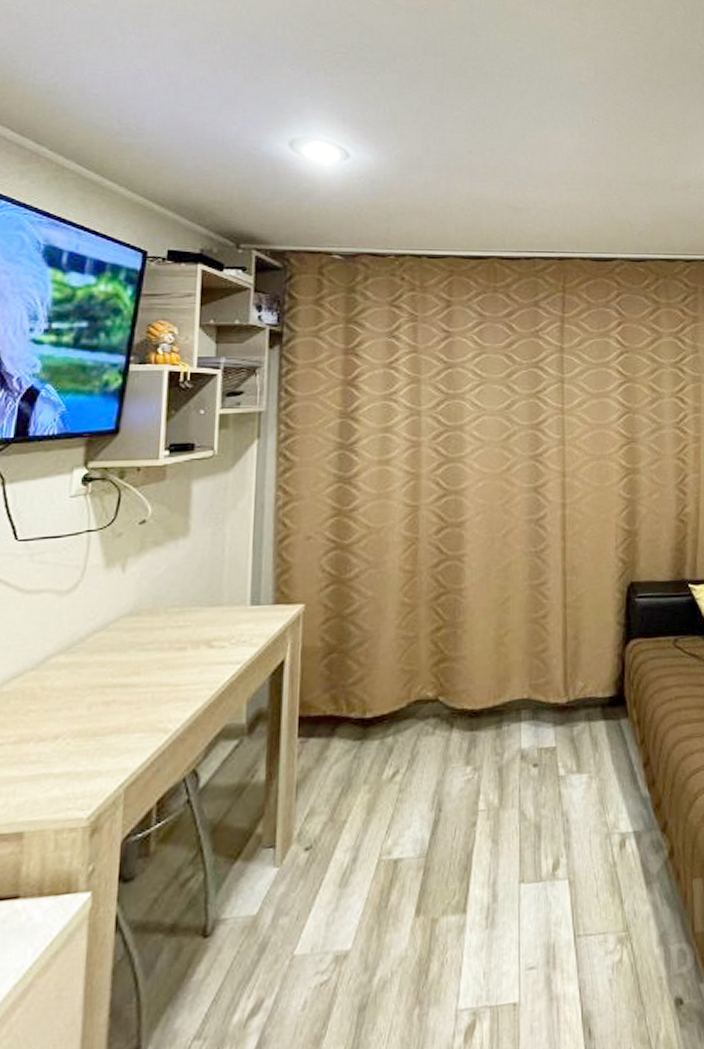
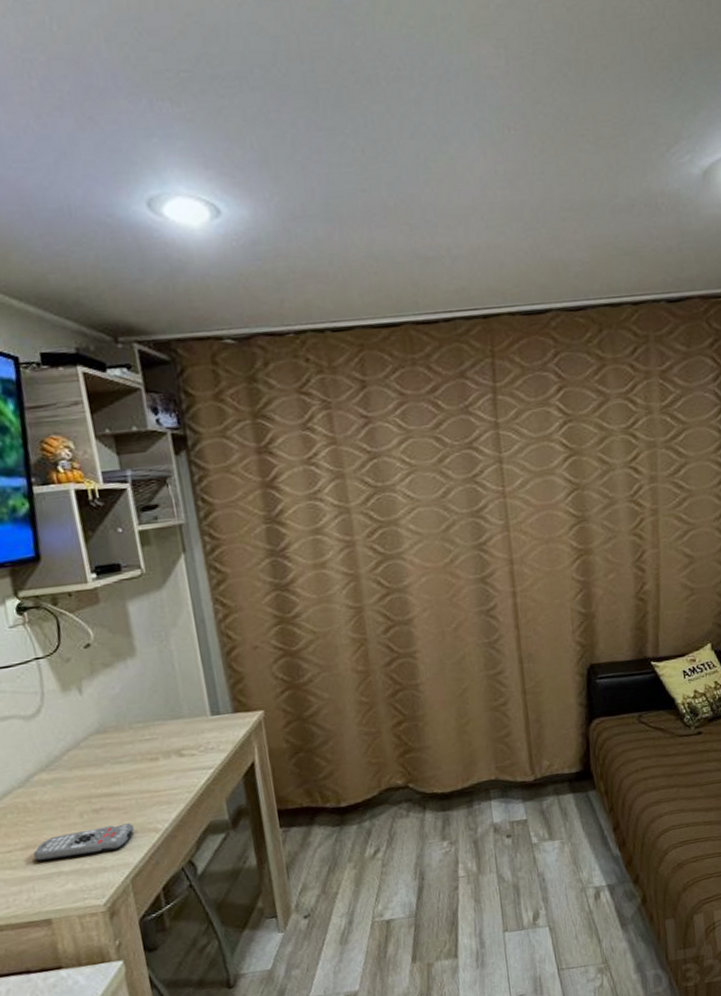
remote control: none [25,720,142,759] -> present [33,823,134,861]

